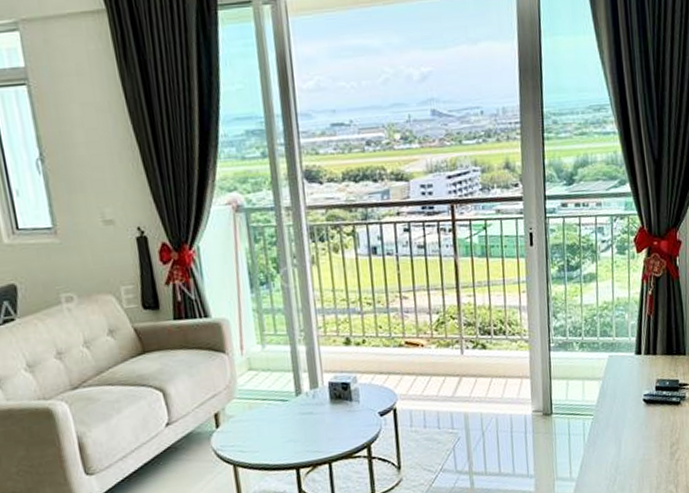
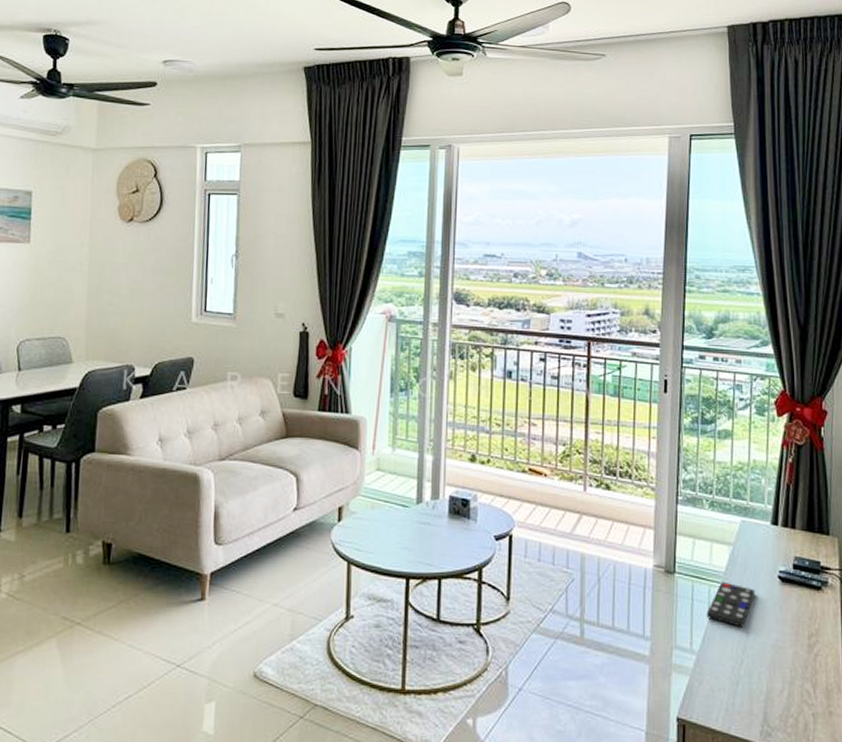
remote control: none [582,413,624,451] -> present [706,581,756,627]

